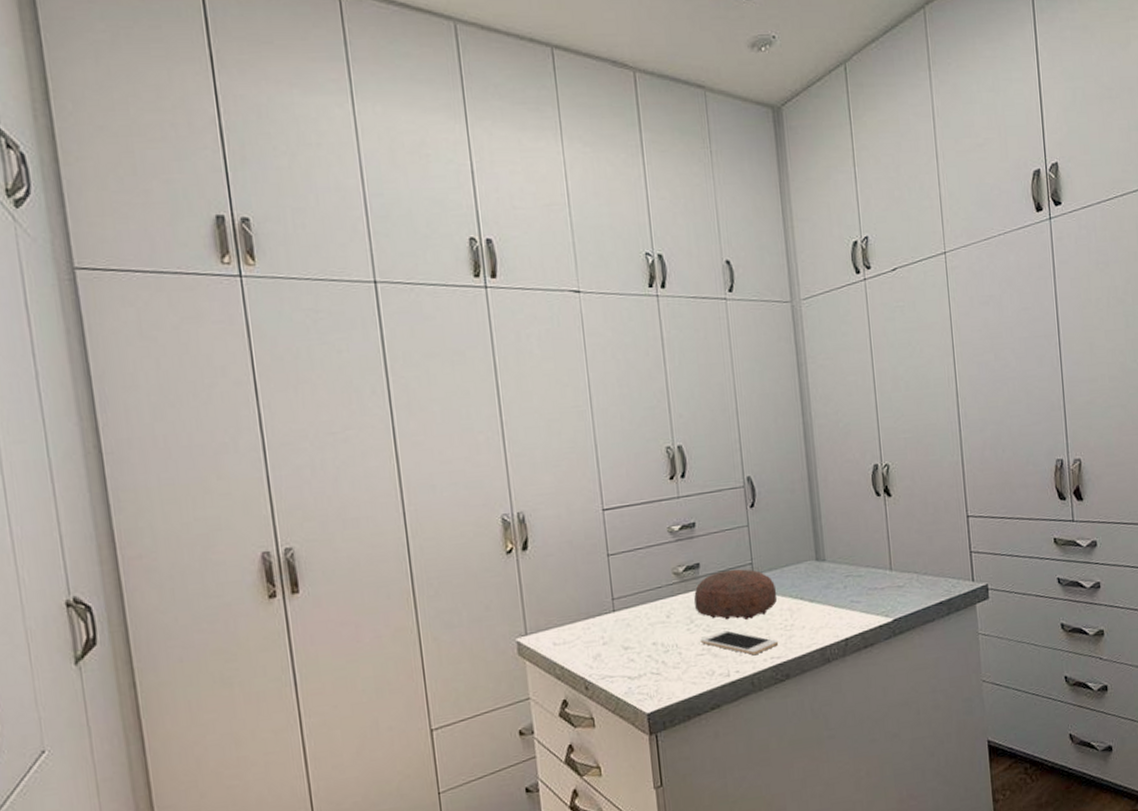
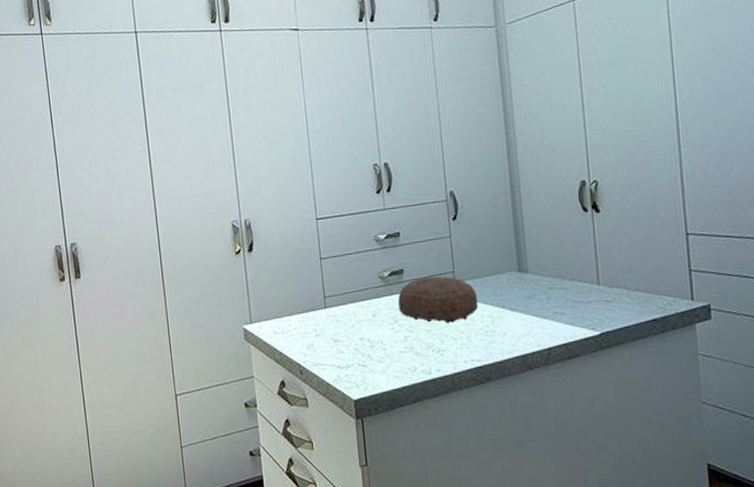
cell phone: present [700,630,779,655] -> none [403,332,480,356]

